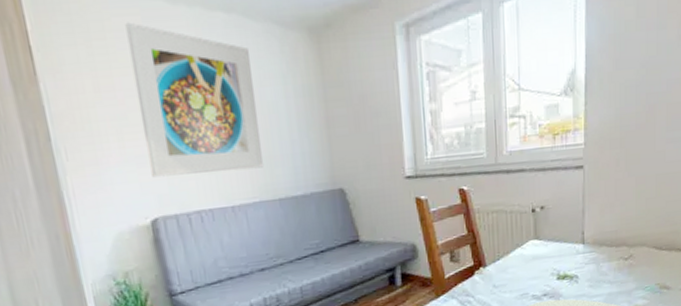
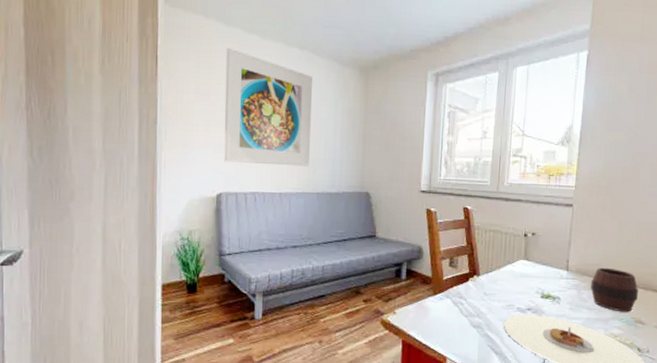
cup: none [610,232,661,280] -> present [591,267,638,312]

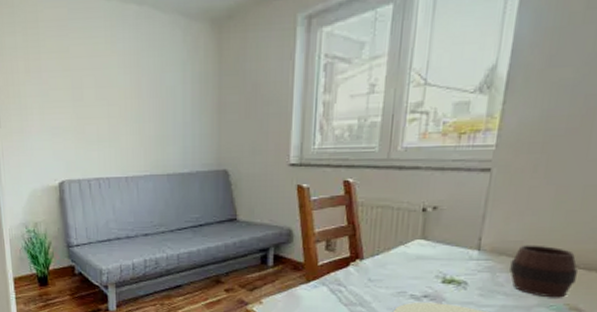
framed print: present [224,47,313,167] -> none [54,13,158,147]

